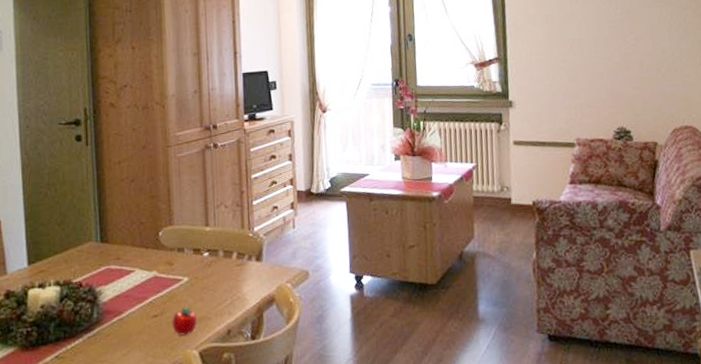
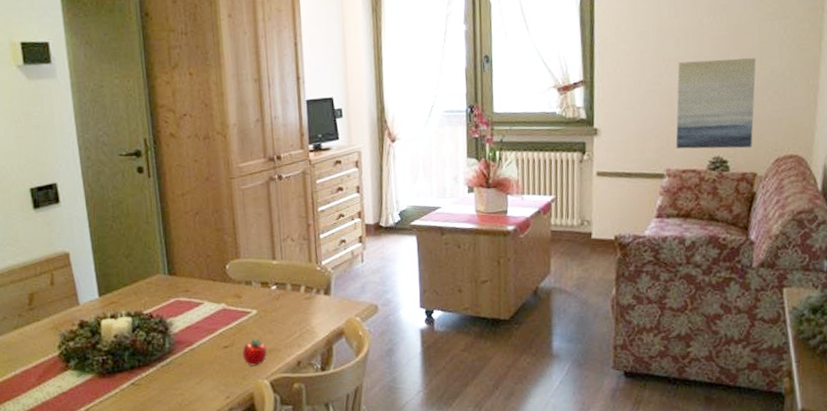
wall art: none [581,39,652,120] -> present [676,58,756,149]

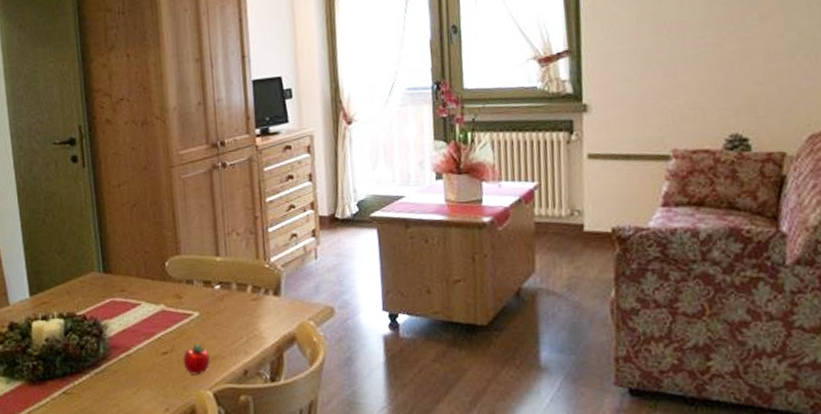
wall art: present [676,58,756,149] -> none [682,18,780,126]

